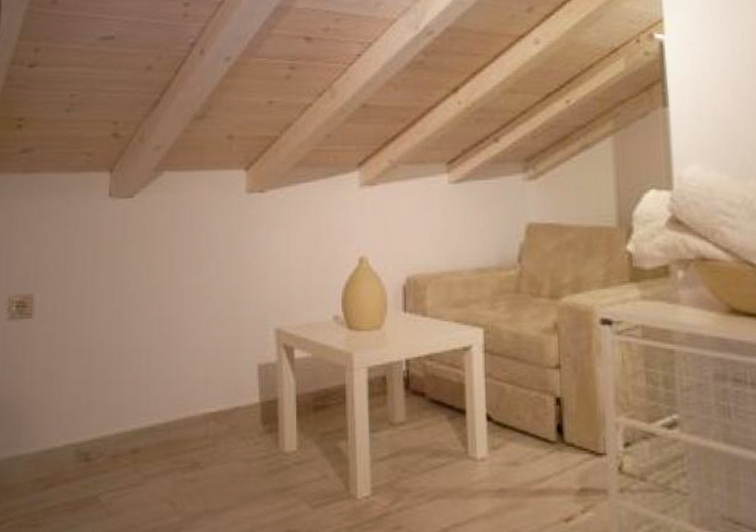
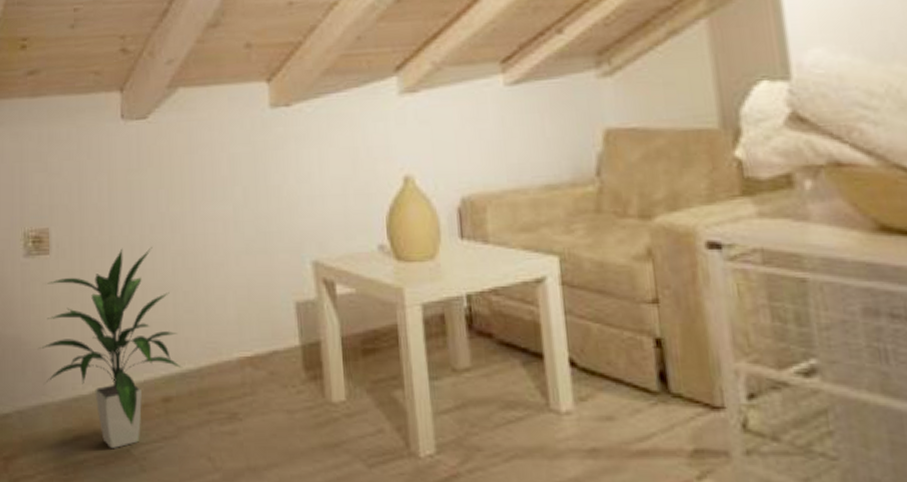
indoor plant: none [16,313,152,495] -> present [39,247,183,448]

